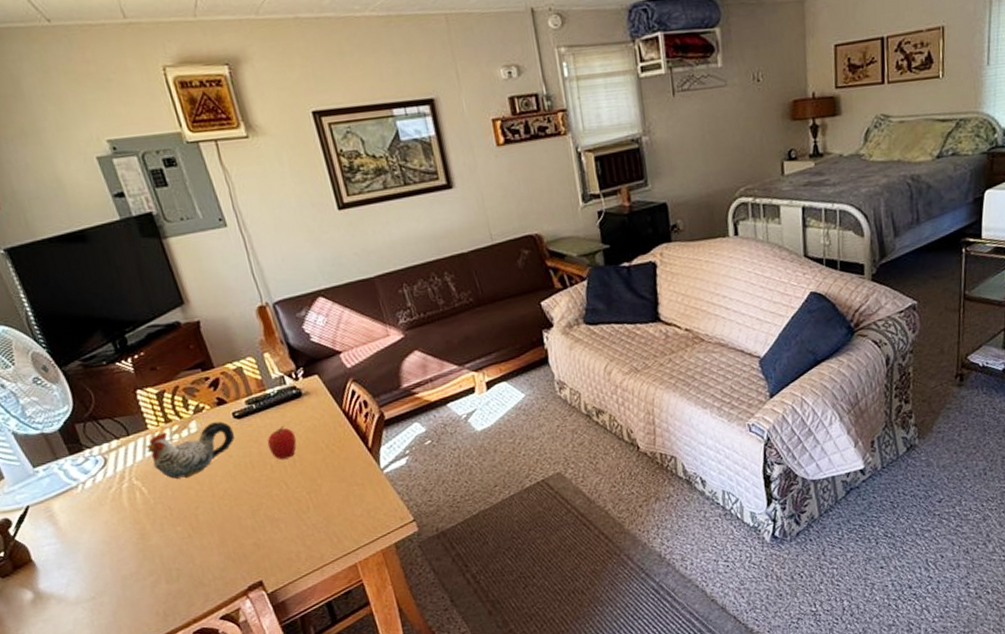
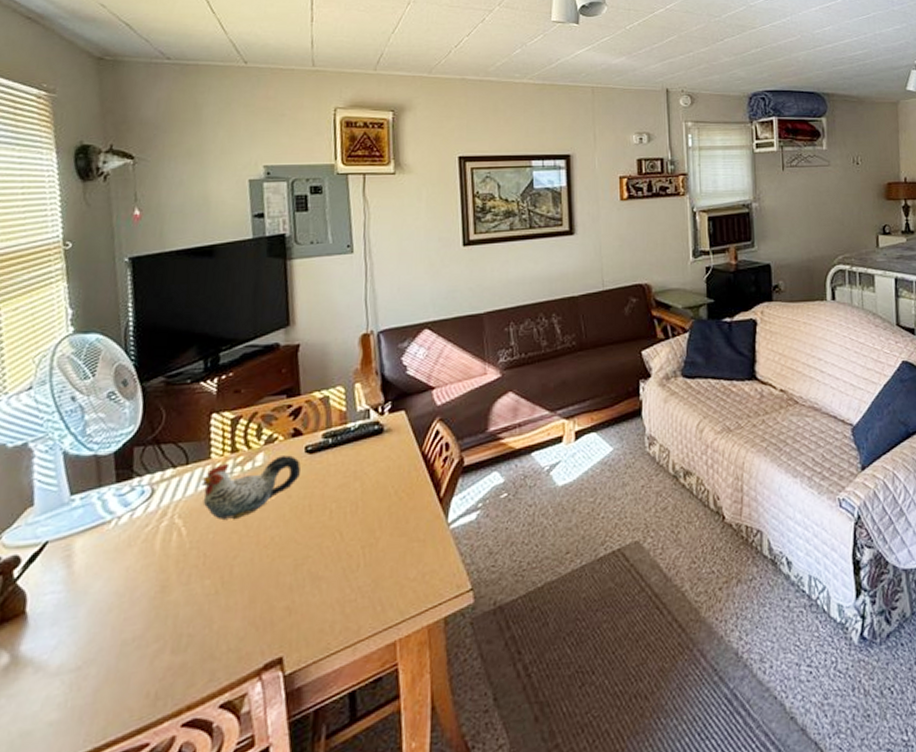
fruit: present [267,426,297,460] -> none [333,465,366,504]

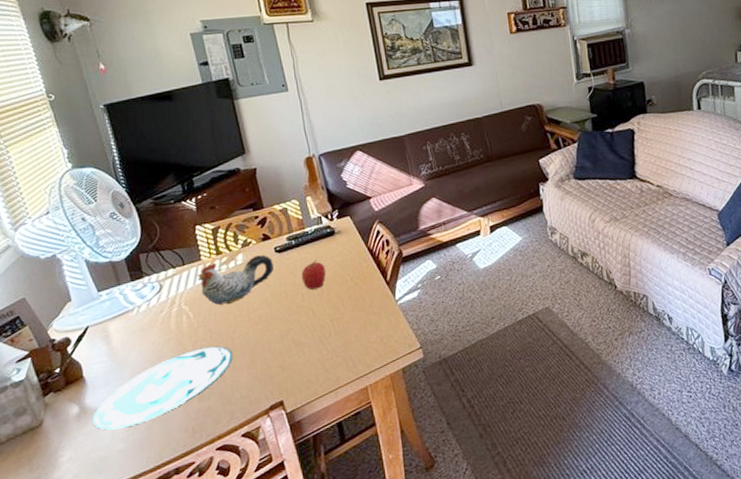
plate: none [24,576,228,691] -> present [93,346,233,430]
fruit: none [333,465,366,504] -> present [301,260,327,290]

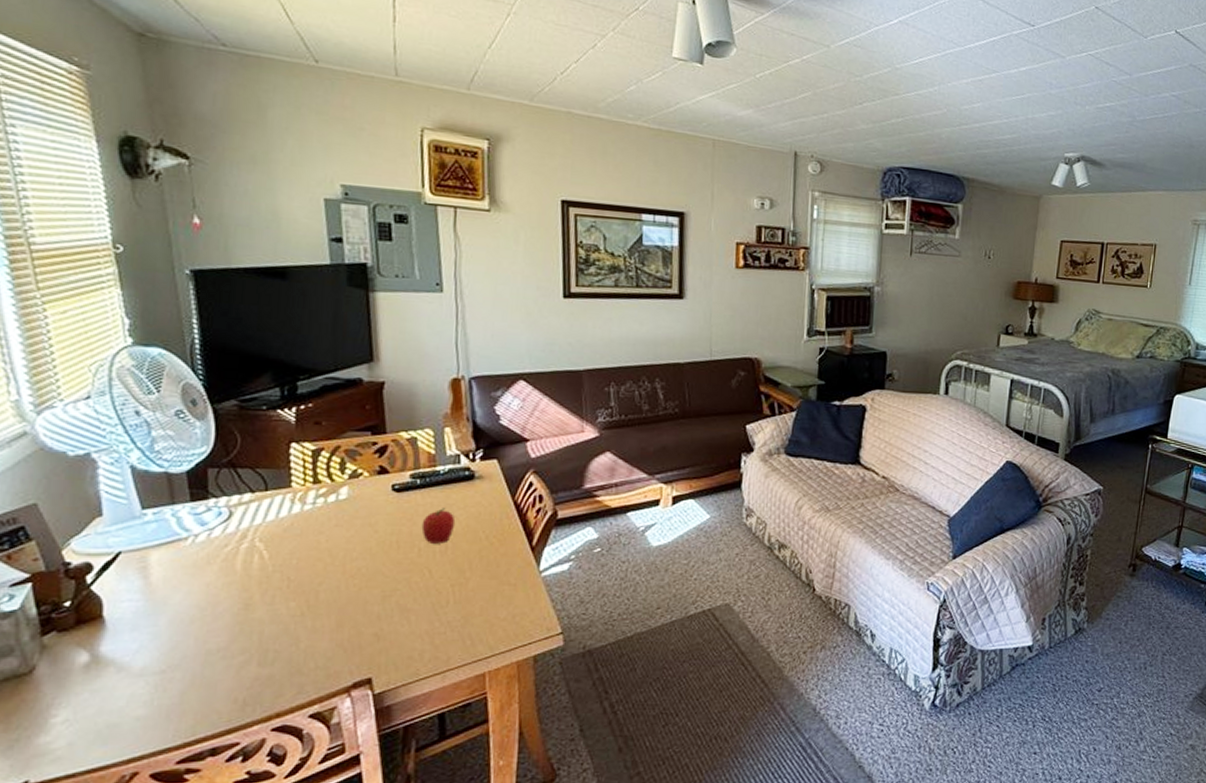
plate: present [93,346,233,430] -> none [107,599,315,689]
chicken figurine: present [197,255,274,305] -> none [282,491,387,547]

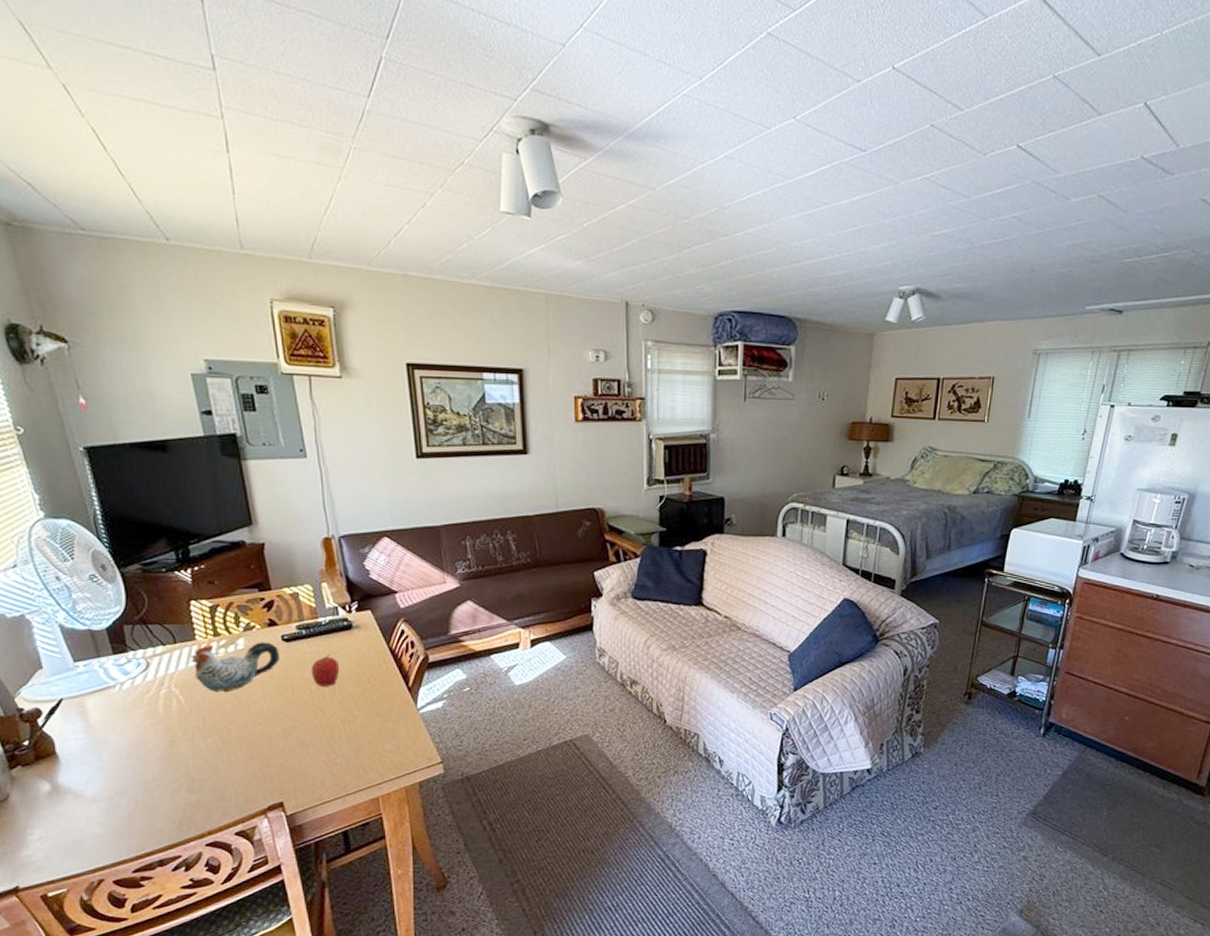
chicken figurine: none [282,491,387,547] -> present [190,642,279,691]

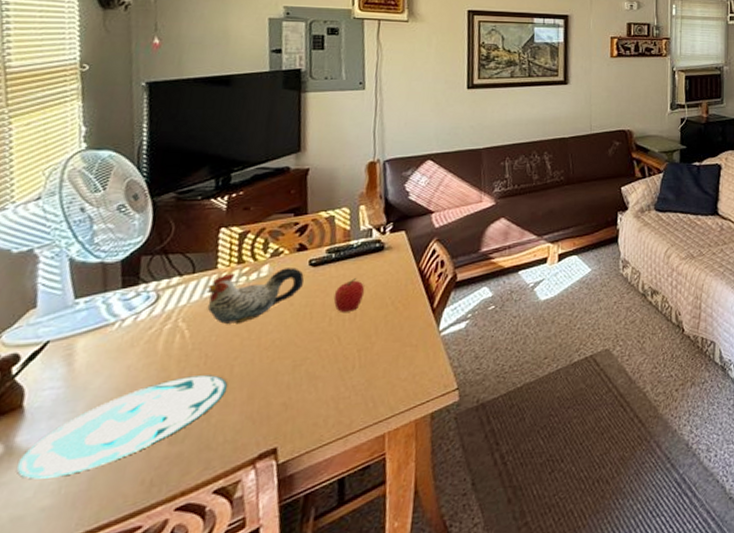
plate: none [66,736,229,813] -> present [17,375,228,479]

